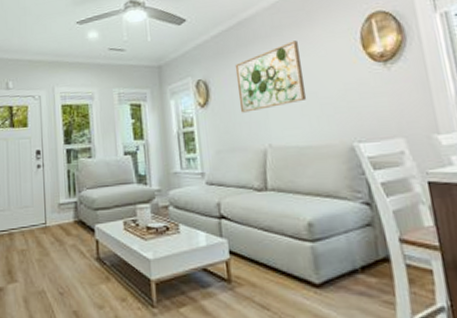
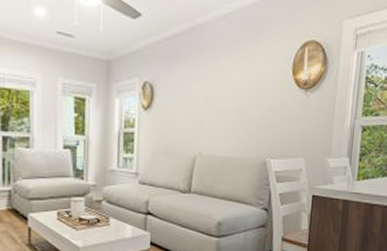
wall art: present [235,40,307,113] -> none [179,56,241,120]

